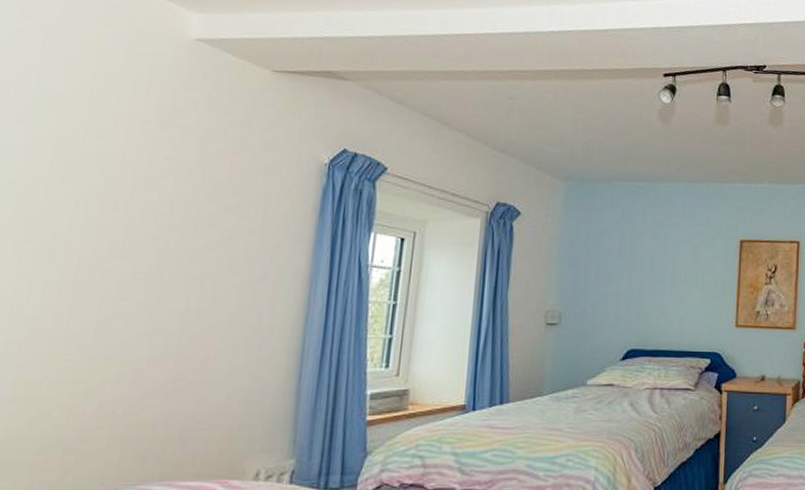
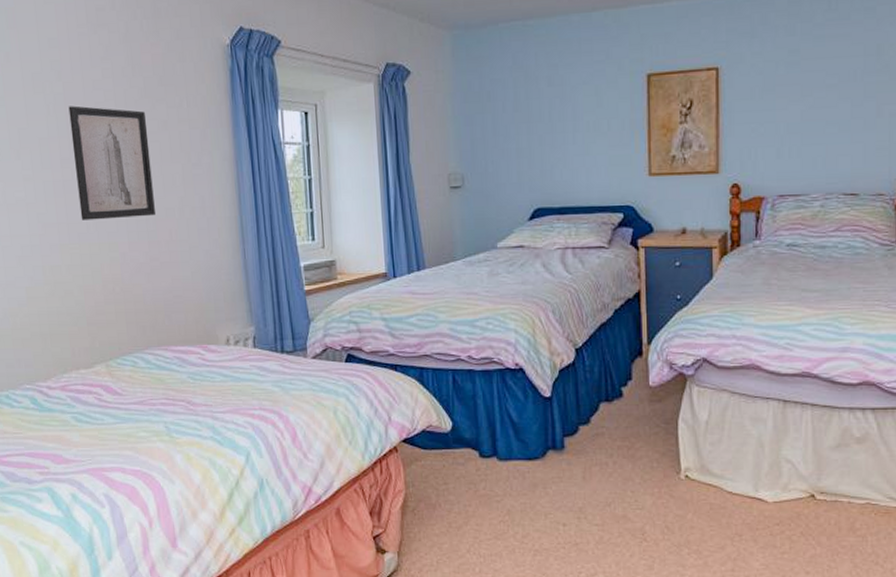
wall art: none [88,202,208,330] -> present [68,106,155,220]

